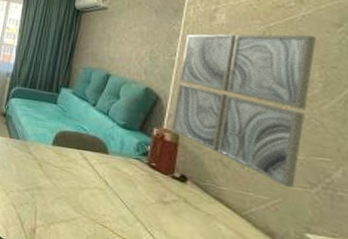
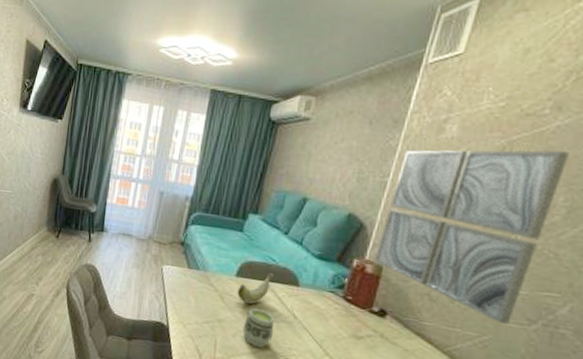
banana: none [54,142,86,171] -> present [237,273,274,304]
cup: none [60,175,89,215] -> present [242,308,275,349]

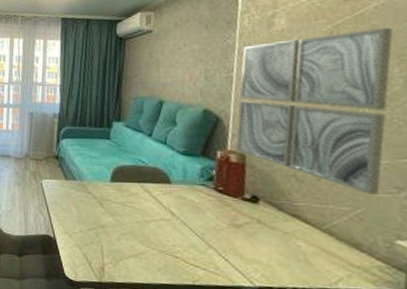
banana: present [237,273,274,304] -> none [114,175,146,206]
cup: present [242,308,275,349] -> none [125,210,155,249]

